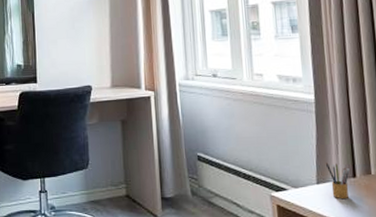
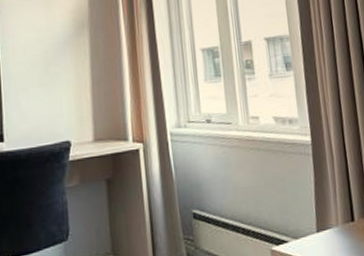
pencil box: present [325,162,350,198] -> none [324,207,348,246]

